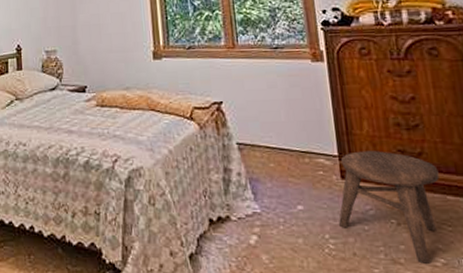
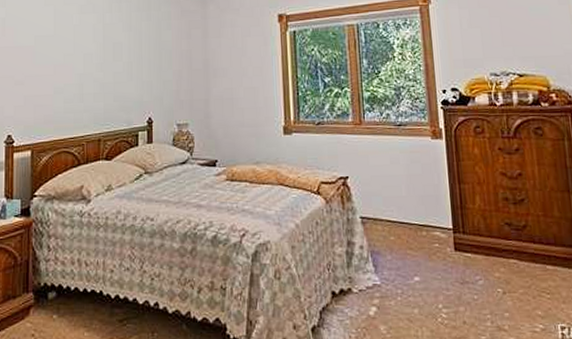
stool: present [339,151,440,264] -> none [451,224,541,330]

